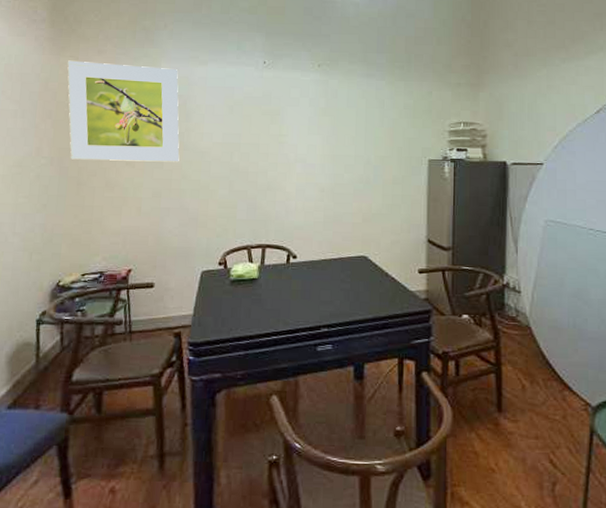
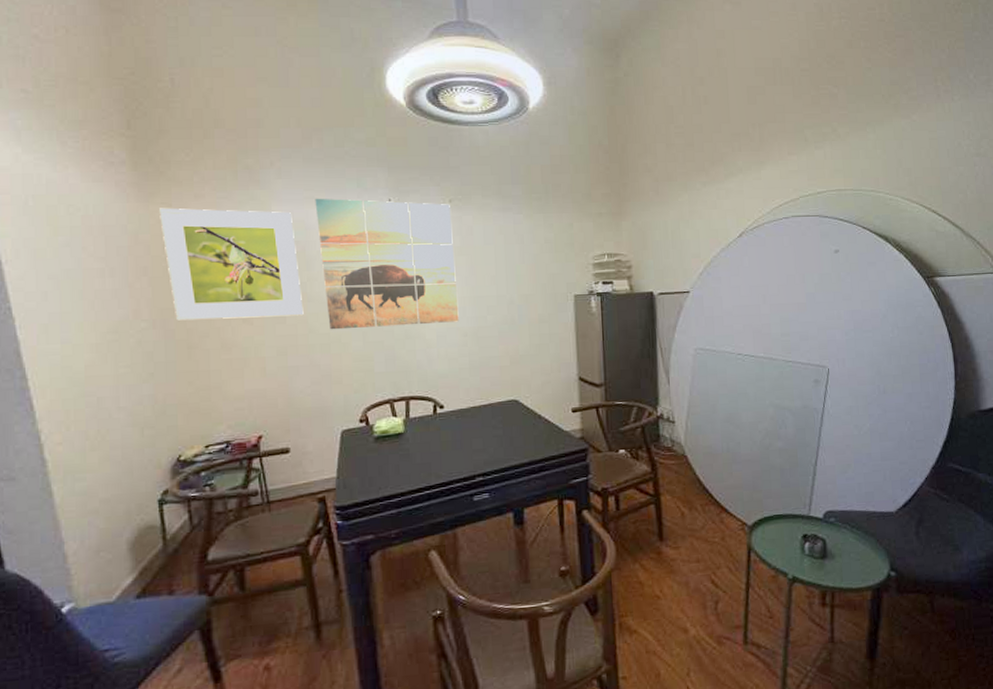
wall art: none [199,57,319,178] -> present [315,198,459,330]

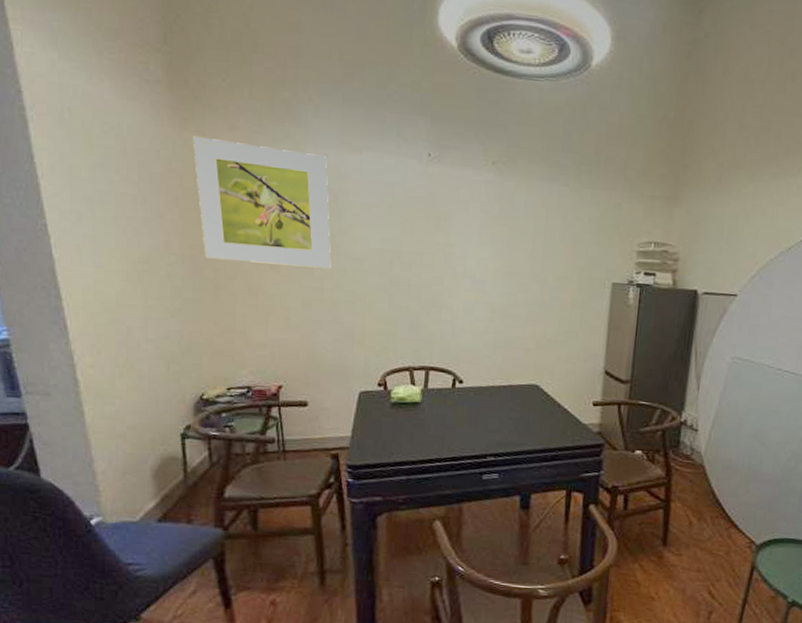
wall art: present [315,198,459,330] -> none [351,143,493,296]

